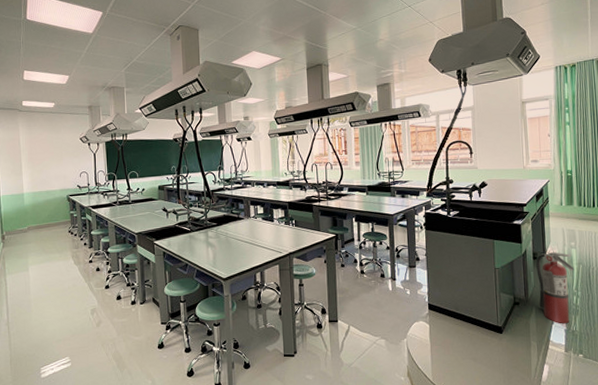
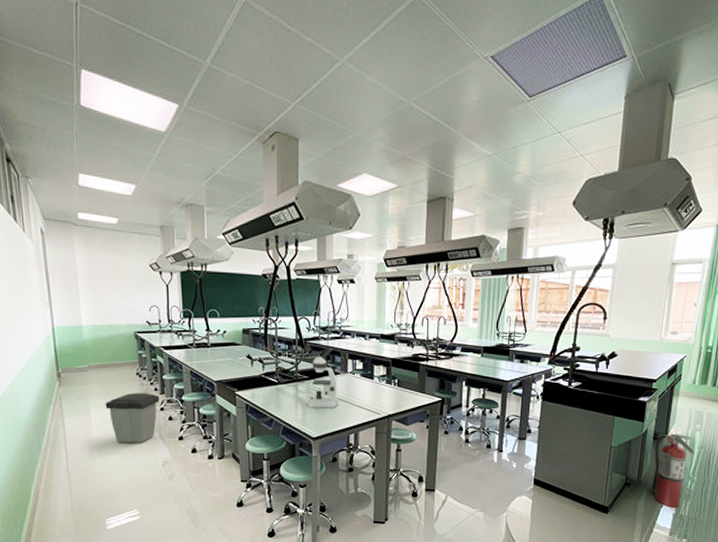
trash can: none [41,248,89,296] -> present [105,392,160,444]
microscope: none [217,197,244,251] -> present [308,348,338,408]

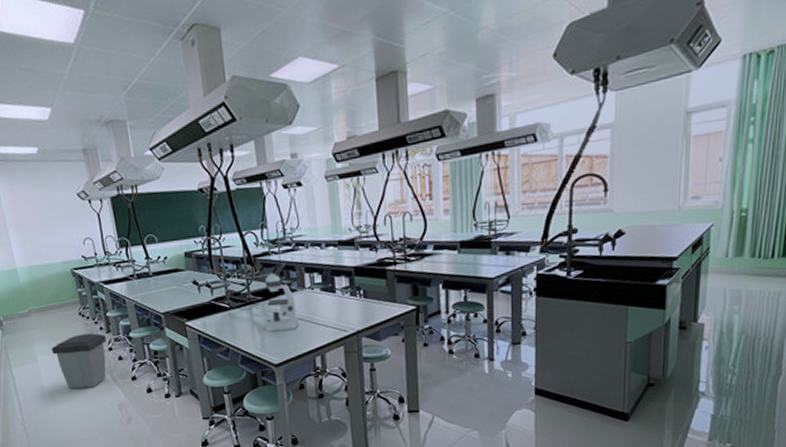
fire extinguisher: present [651,430,695,508] -> none [681,315,734,408]

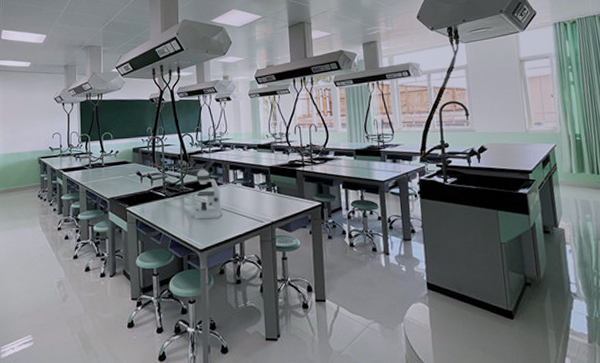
trash can: present [51,333,107,390] -> none [8,214,58,266]

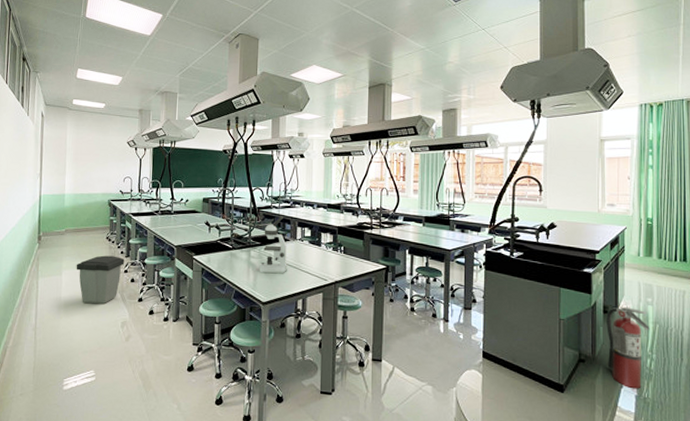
trash can: none [8,214,58,266] -> present [76,255,125,304]
fire extinguisher: none [546,221,592,310] -> present [606,303,650,389]

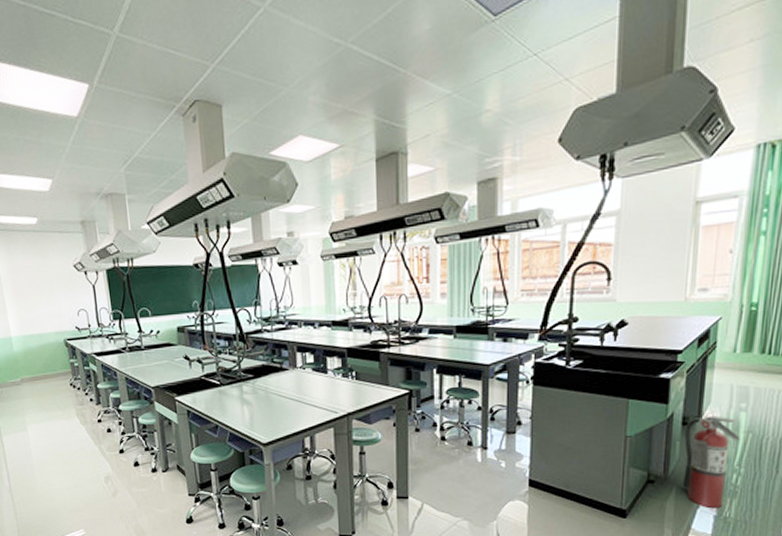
trash can: present [76,255,125,304] -> none [41,404,97,460]
microscope: present [259,216,287,273] -> none [254,341,289,410]

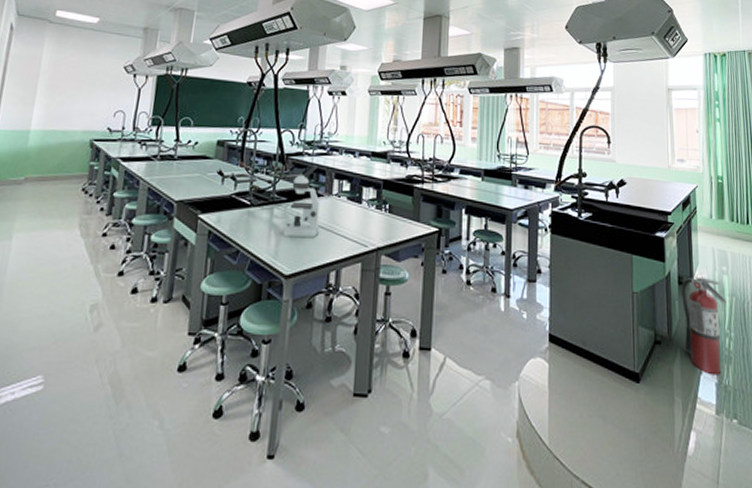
microscope: none [254,341,289,410] -> present [283,165,320,237]

